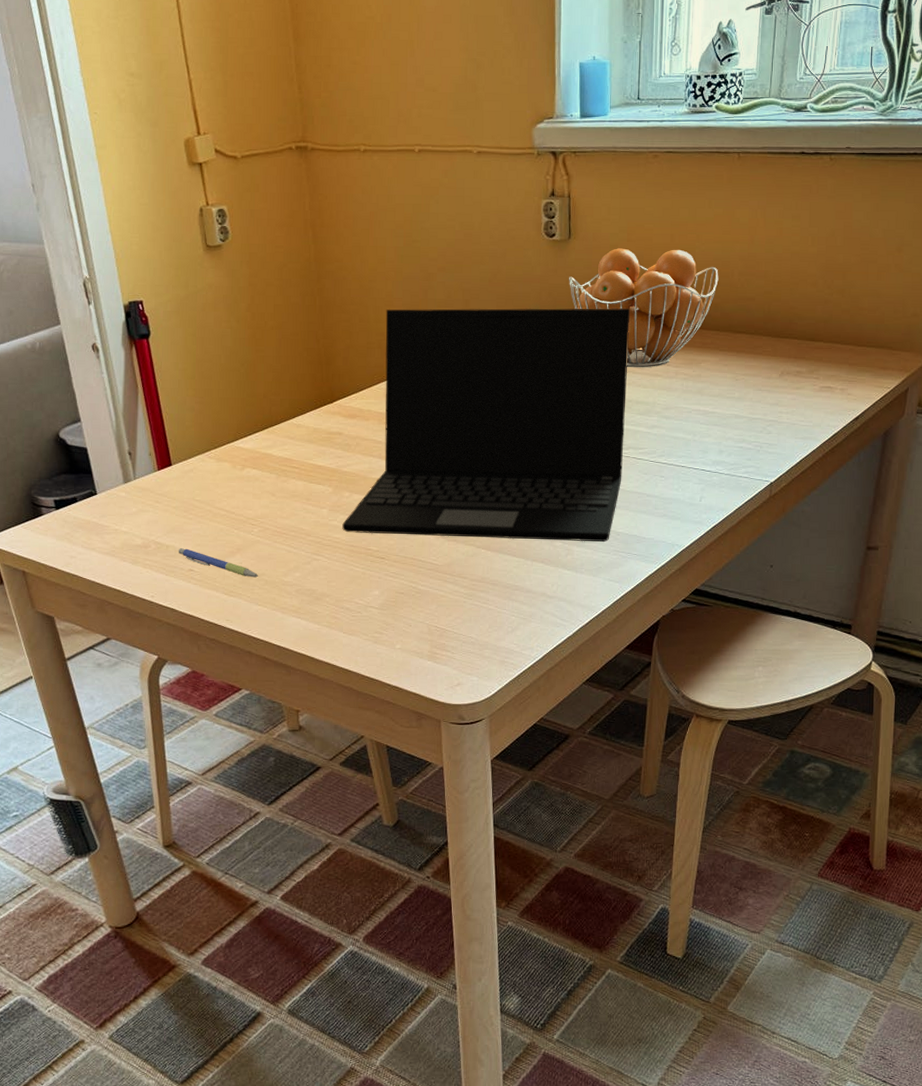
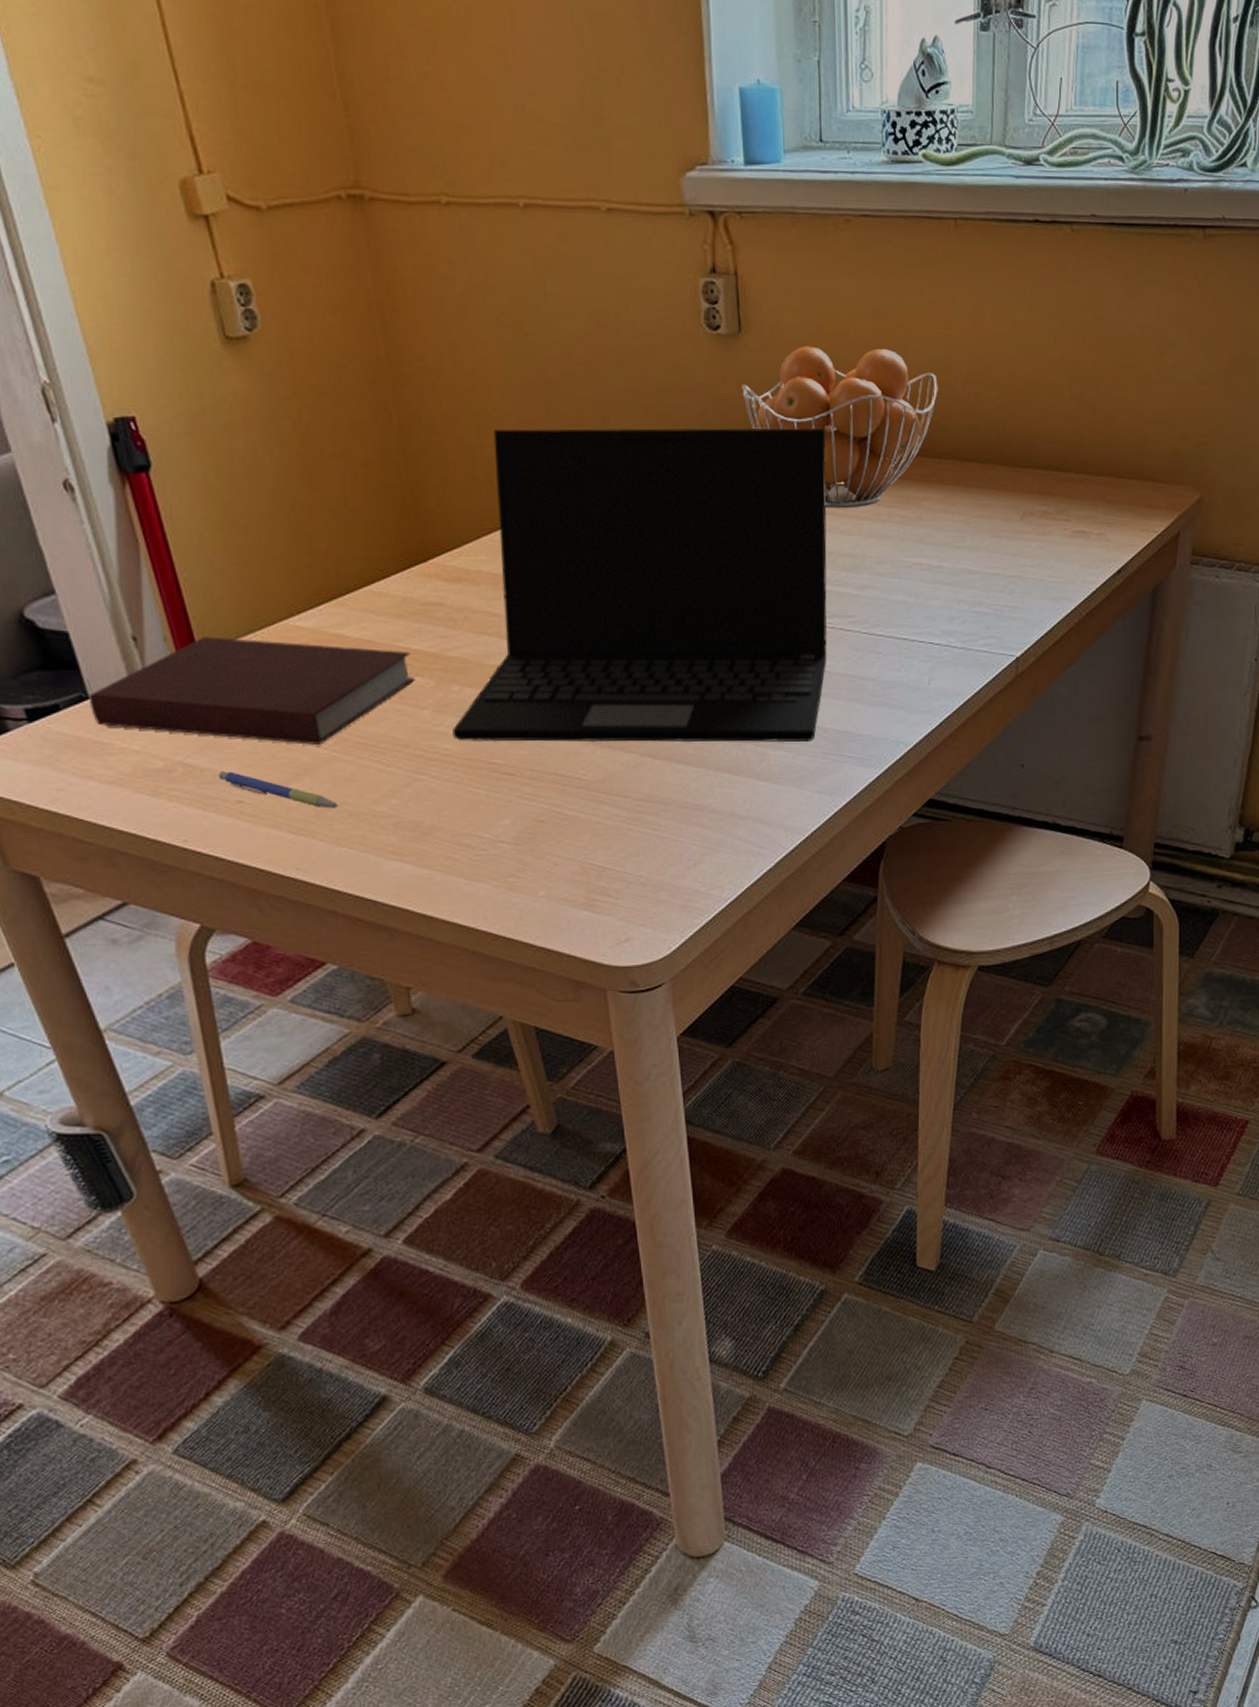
notebook: none [96,453,319,532] -> present [88,636,415,745]

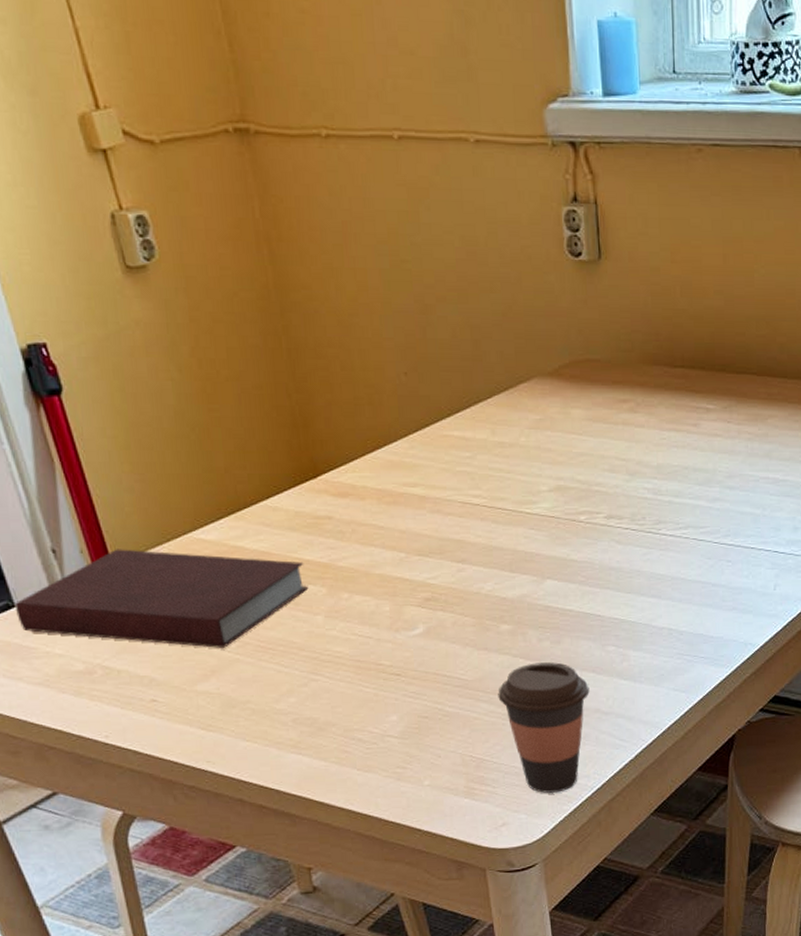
pen: present [219,771,338,809] -> none [134,673,242,706]
laptop: present [452,428,827,742] -> none [343,350,682,645]
coffee cup: none [623,762,725,905] -> present [498,662,590,793]
fruit basket: present [741,346,938,509] -> none [601,271,783,426]

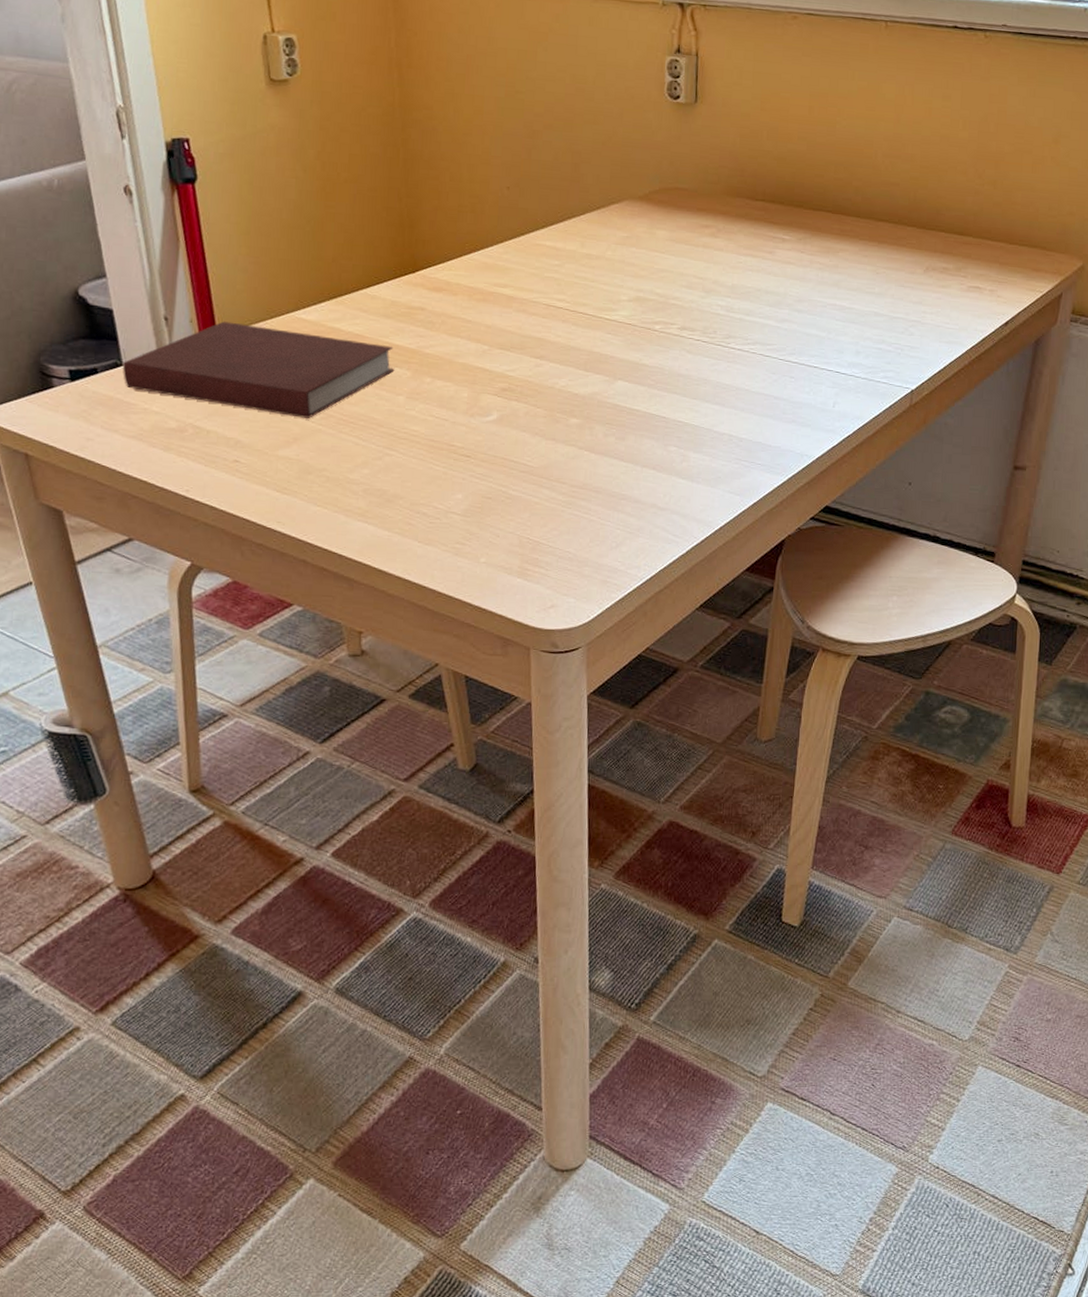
coffee cup: present [498,662,590,793] -> none [560,456,648,580]

